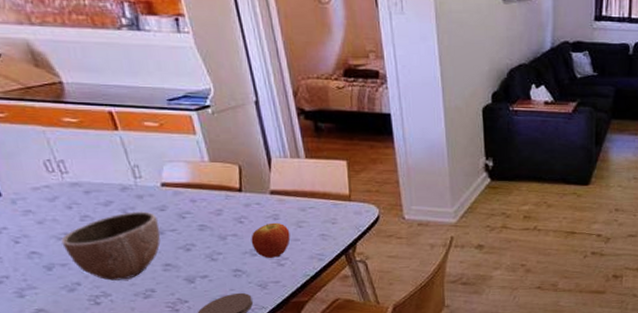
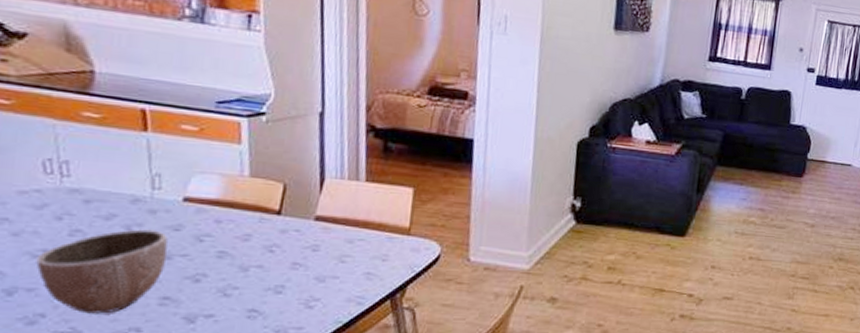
fruit: present [251,222,291,258] -> none [278,254,329,298]

